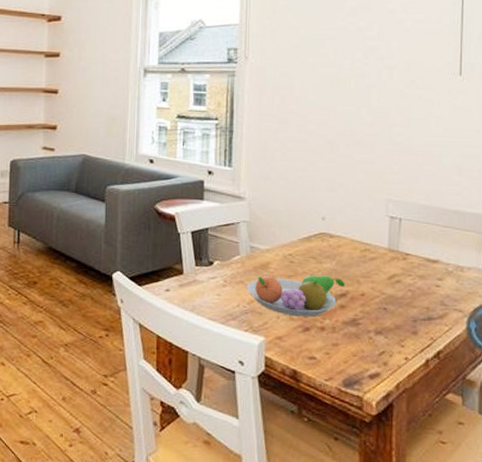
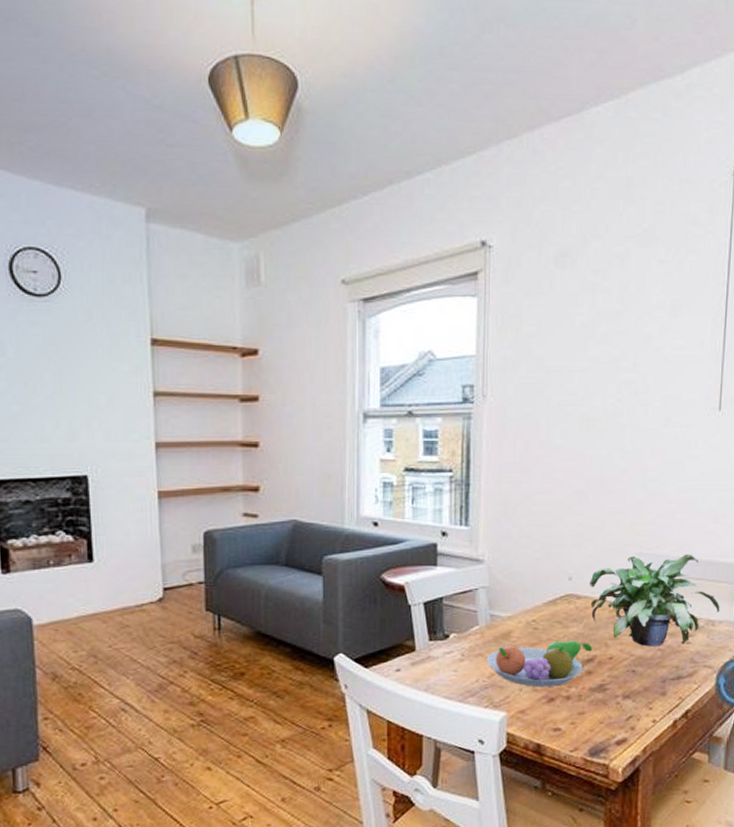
potted plant: none [342,202,468,287] -> present [590,554,720,647]

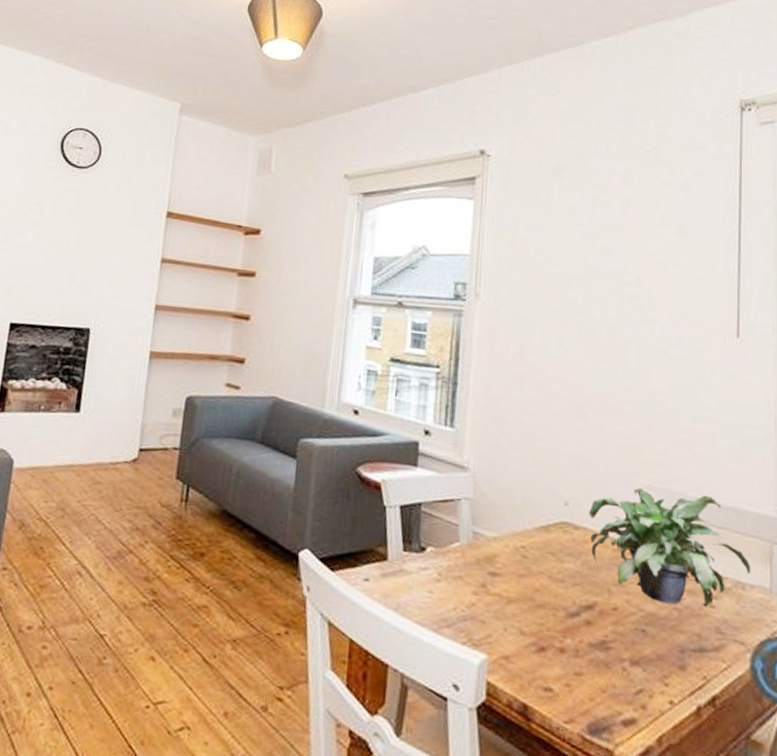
fruit bowl: present [486,641,593,688] -> none [466,572,593,634]

